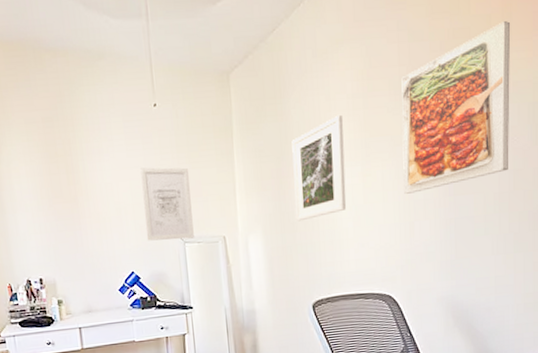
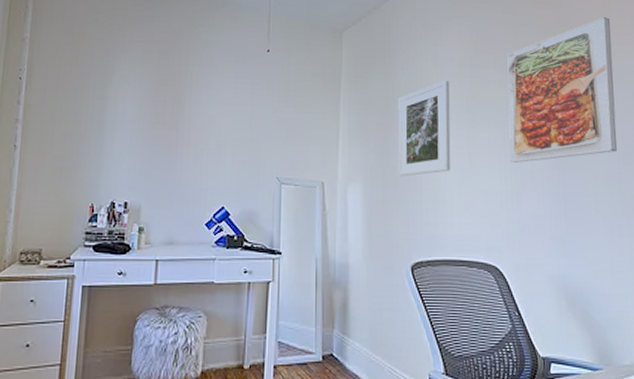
wall art: present [140,167,194,241] -> none [242,106,294,180]

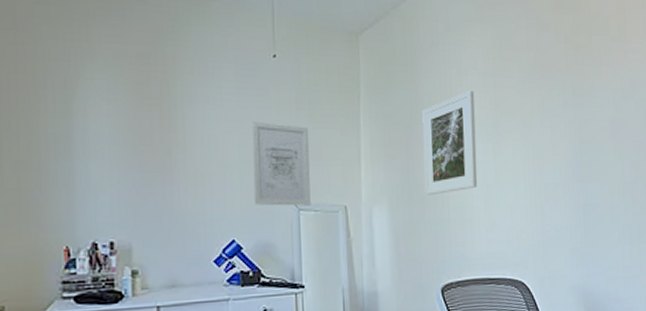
wall art: none [242,106,294,180] -> present [252,122,311,206]
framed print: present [507,17,617,163] -> none [530,24,630,176]

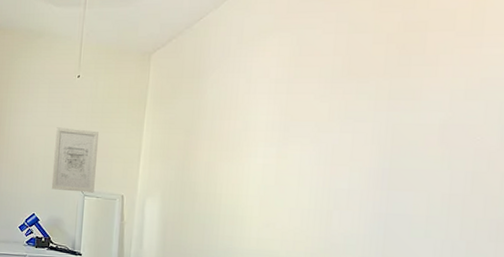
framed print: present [422,90,478,196] -> none [197,97,262,192]

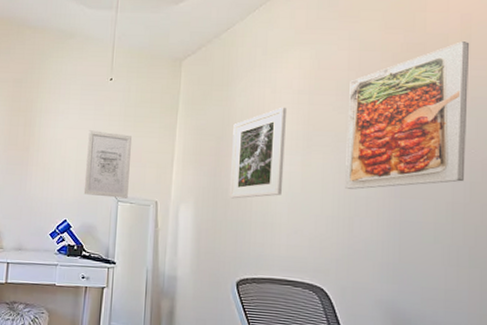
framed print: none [197,97,262,192] -> present [229,107,286,199]
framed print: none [324,16,483,181] -> present [345,41,470,189]

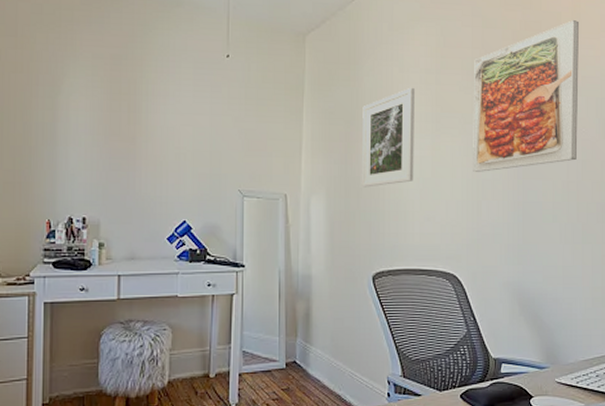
wall art: present [83,130,133,199] -> none [204,116,256,193]

